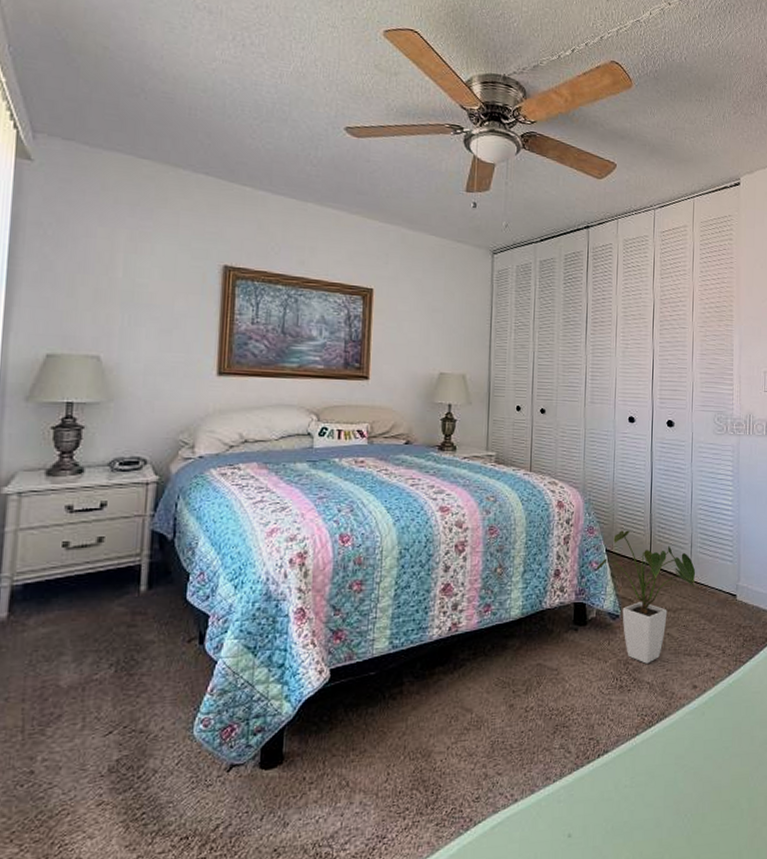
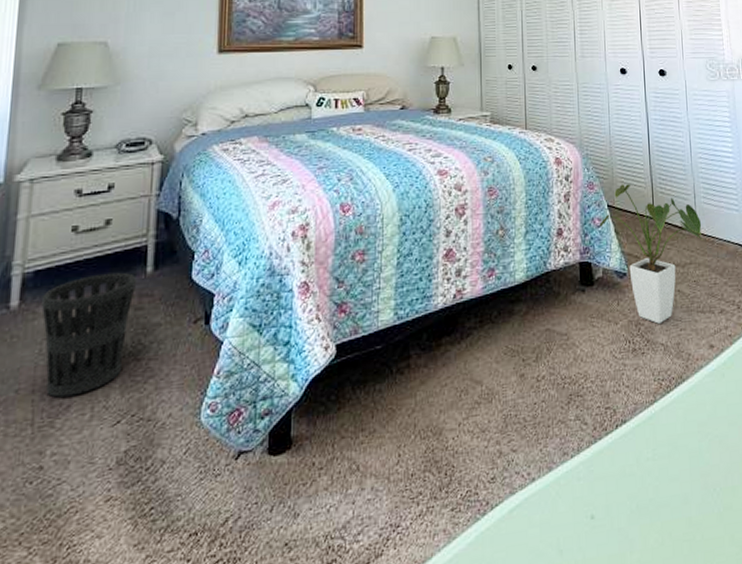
wastebasket: none [31,589,129,707] -> present [41,272,136,398]

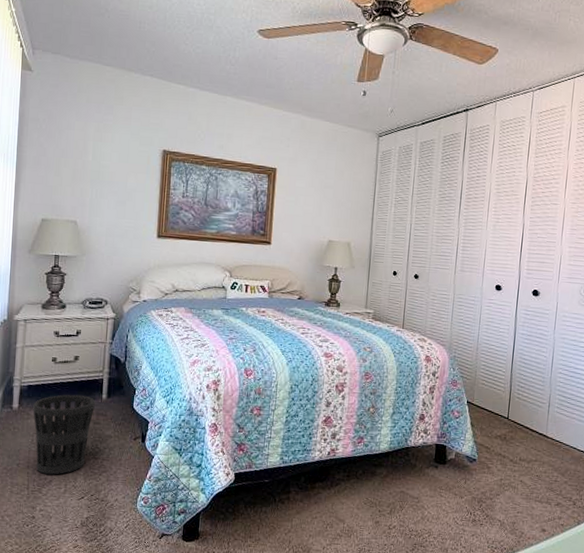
house plant: present [599,184,703,324] -> none [457,386,552,504]

